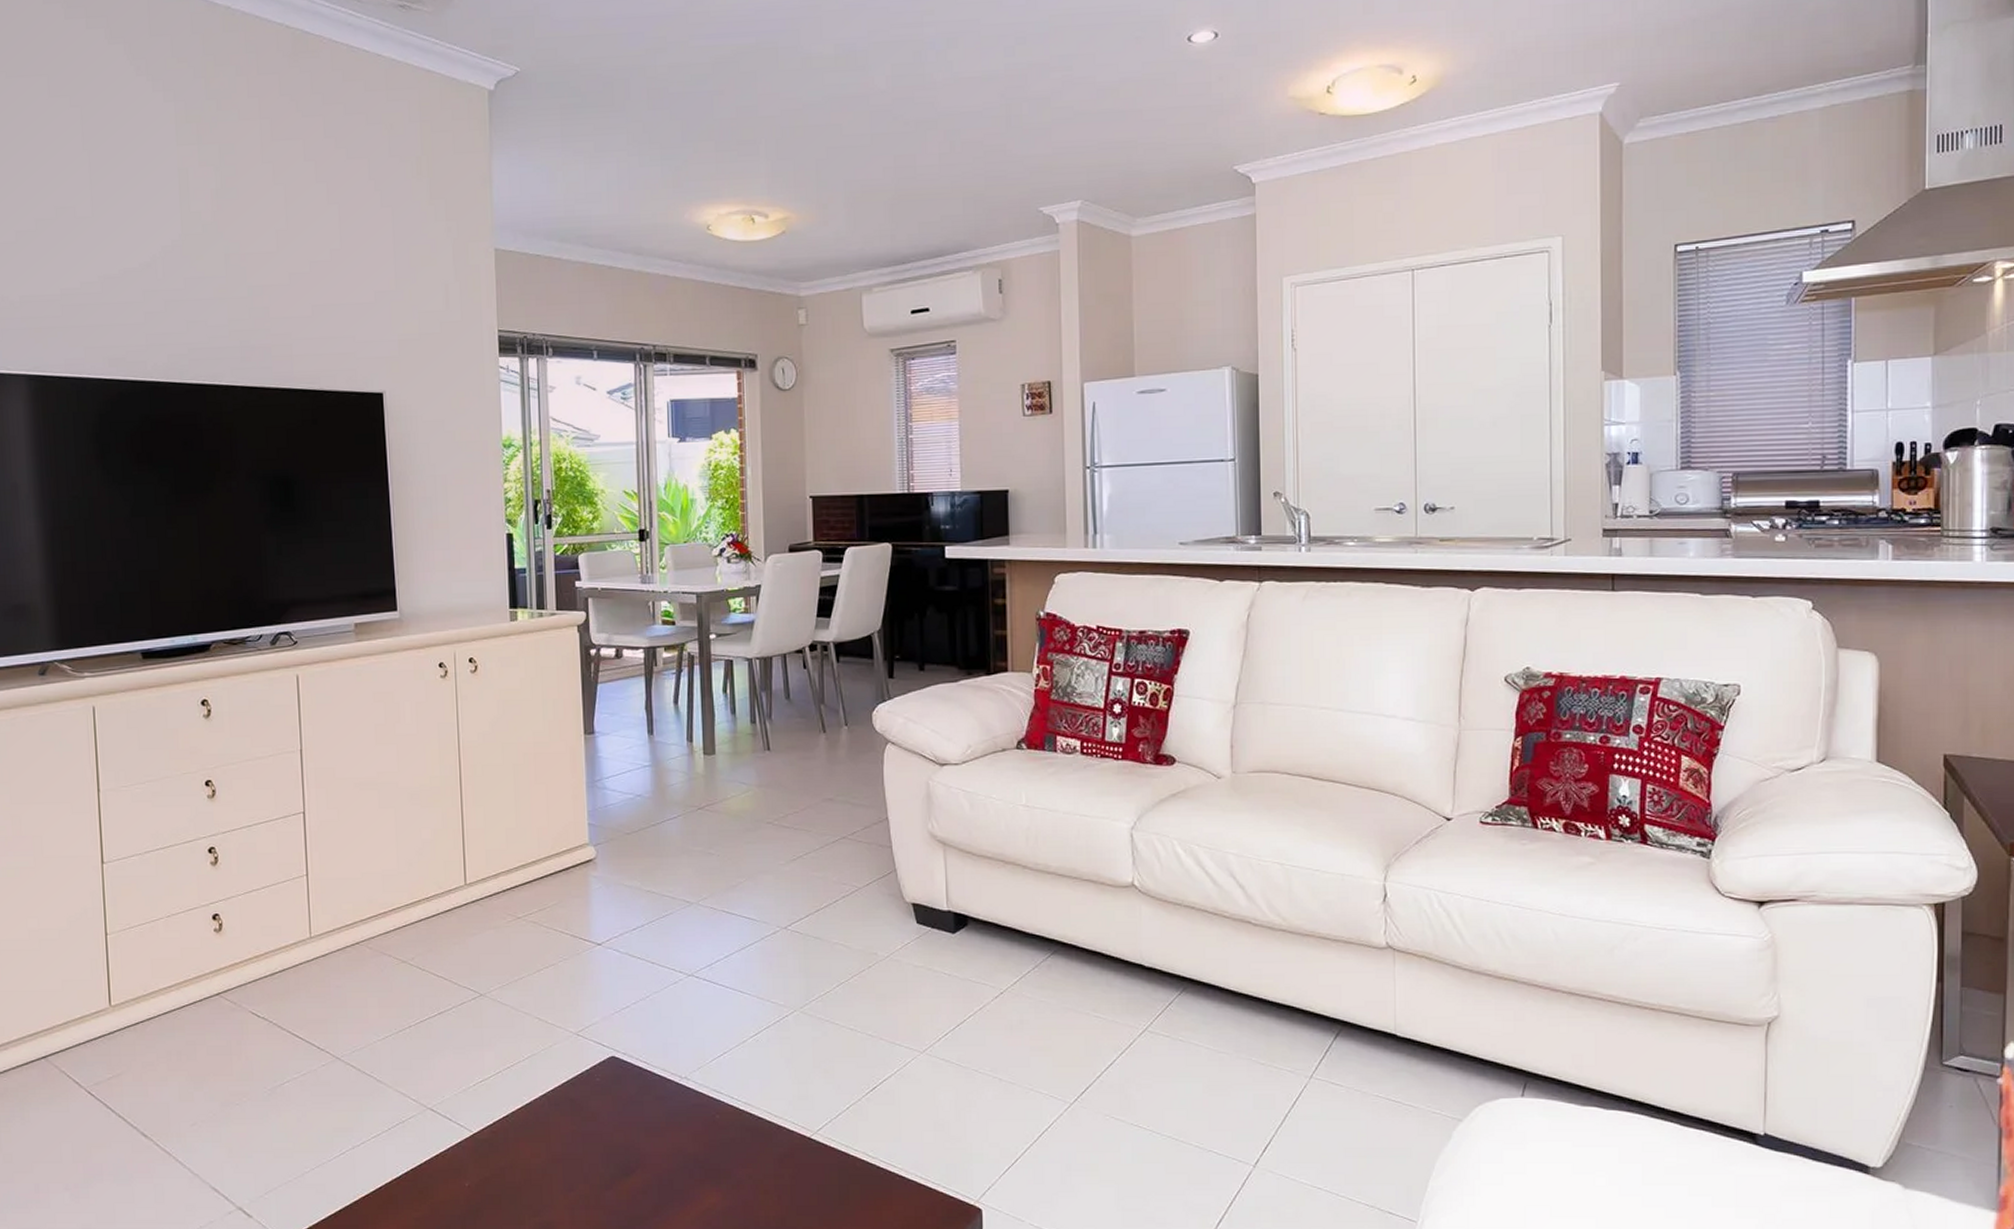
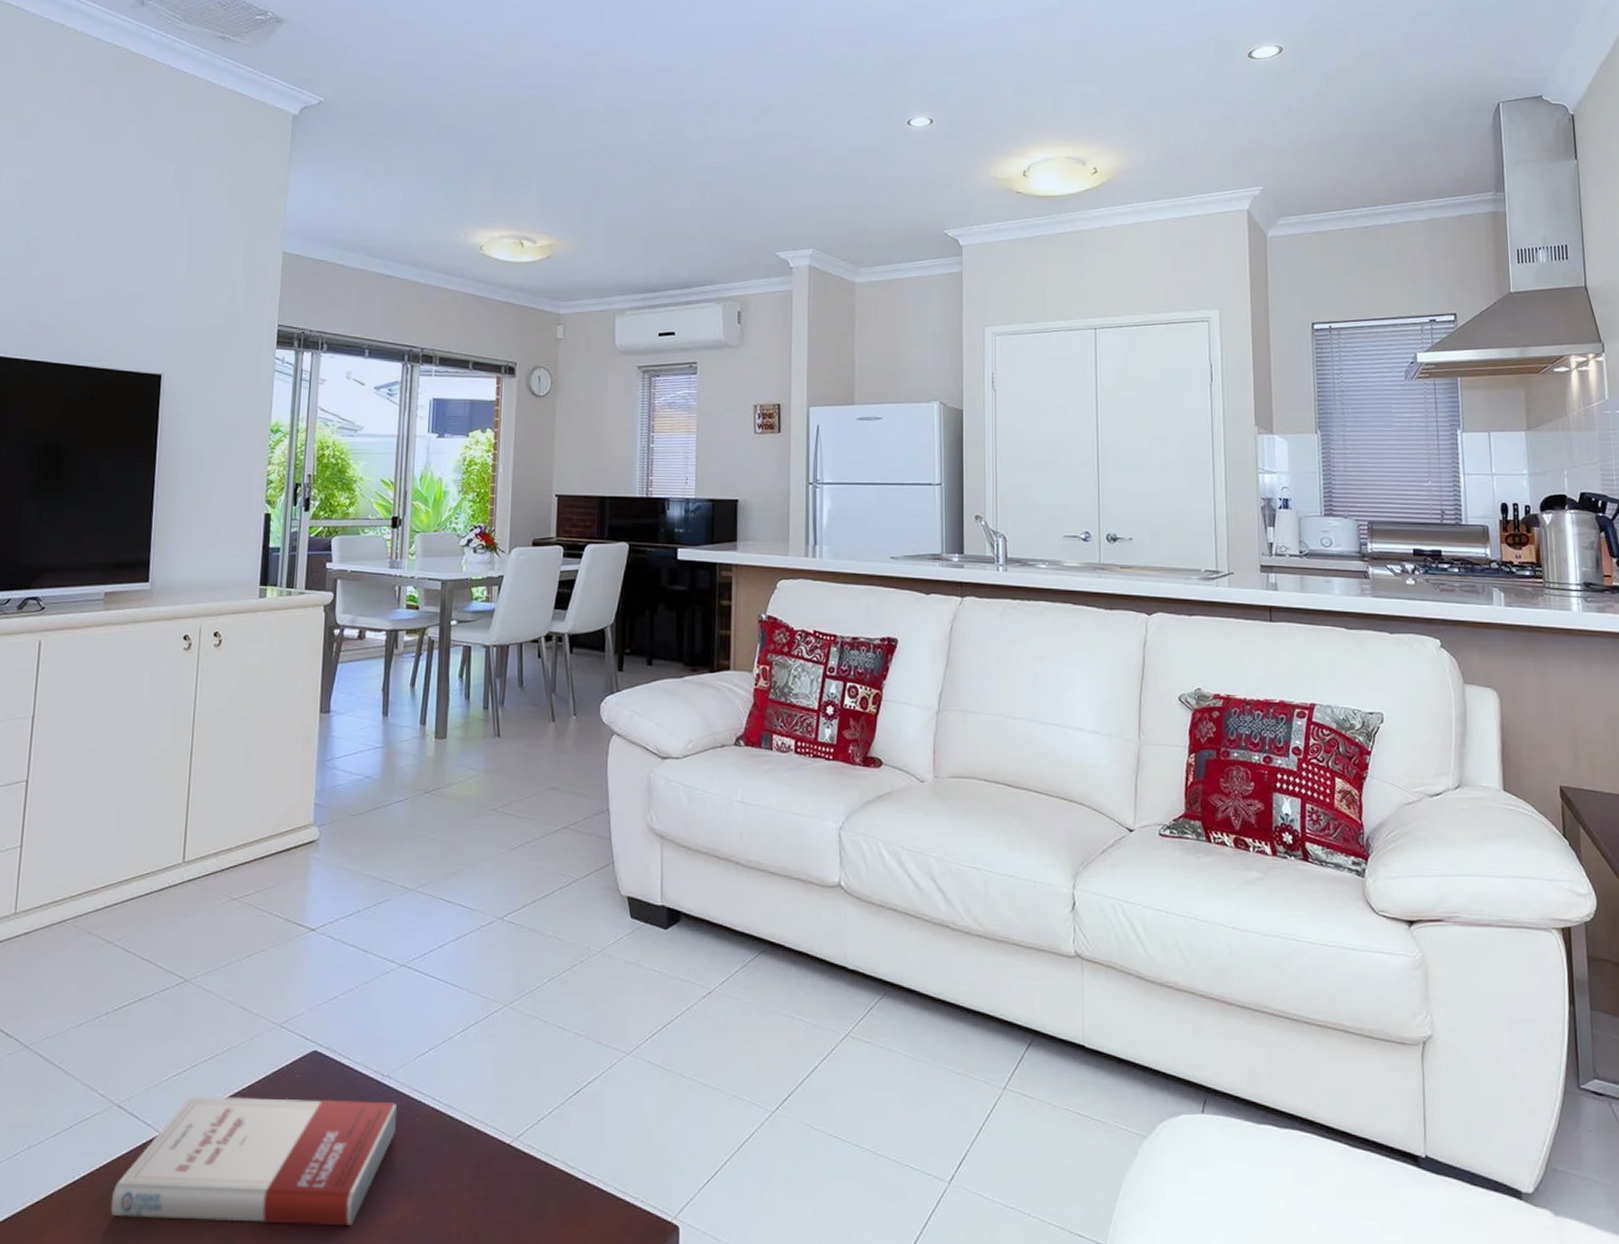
book: none [435,1098,698,1213] -> present [110,1095,397,1226]

